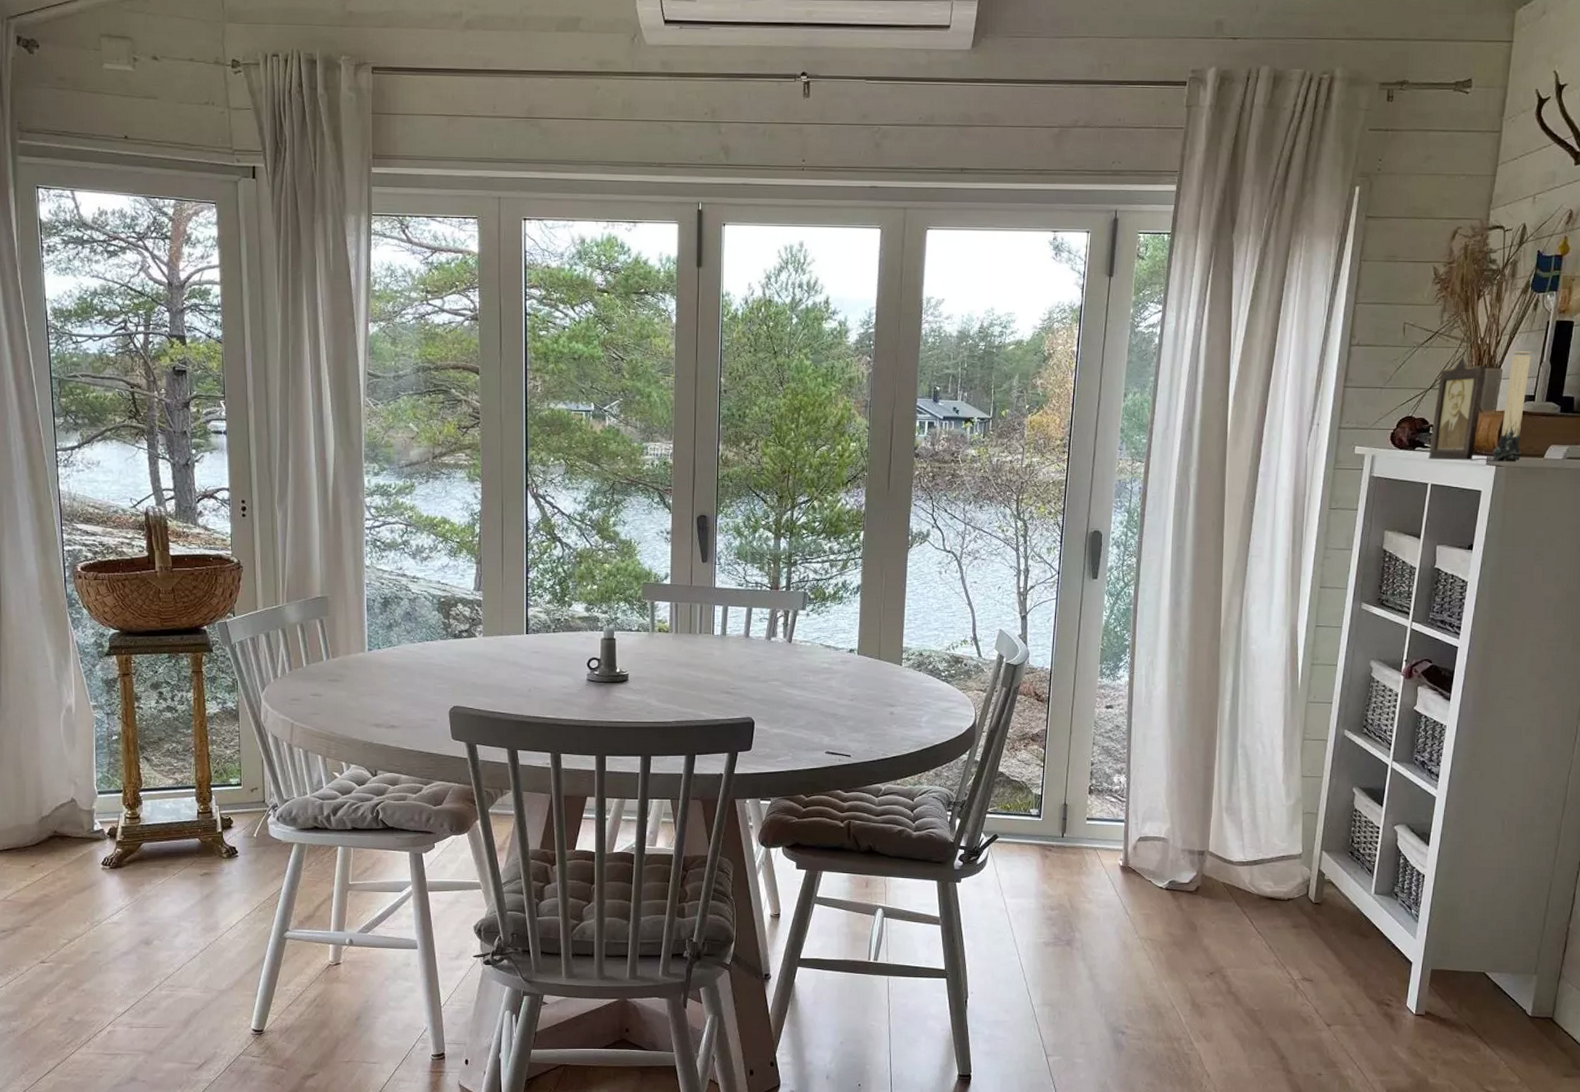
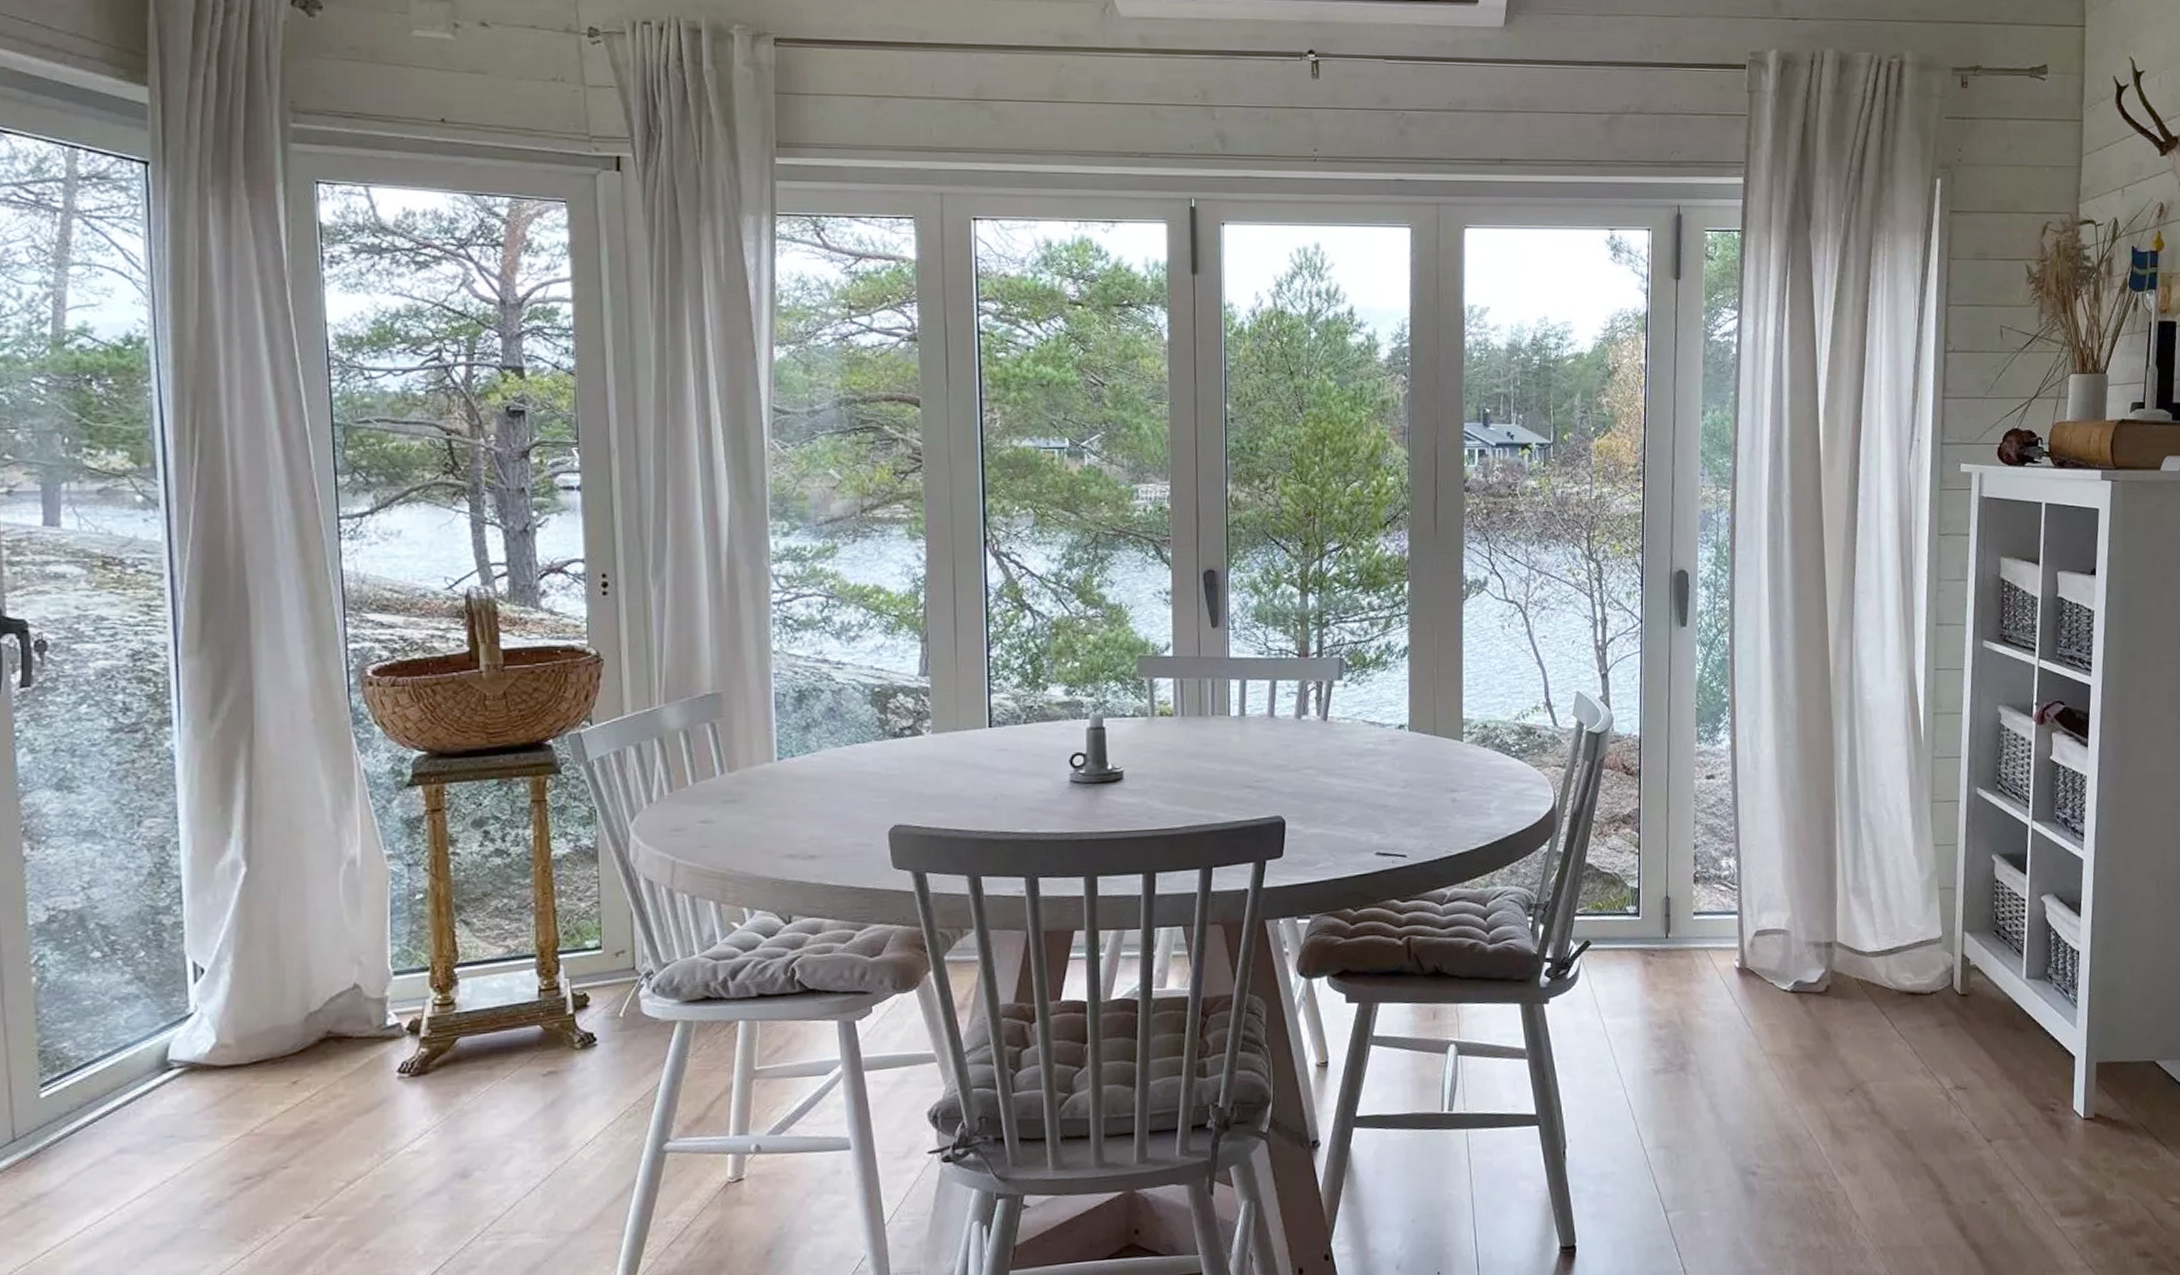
photo frame: present [1428,357,1496,461] -> none [2039,363,2110,477]
candle: present [1492,351,1531,463] -> none [2107,355,2137,477]

